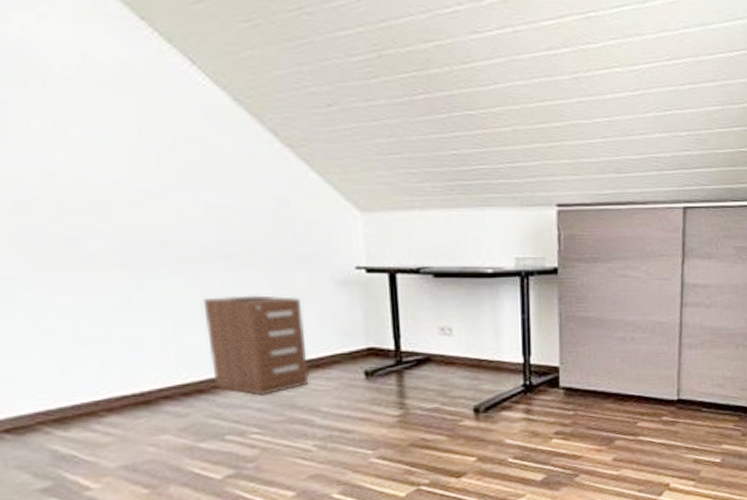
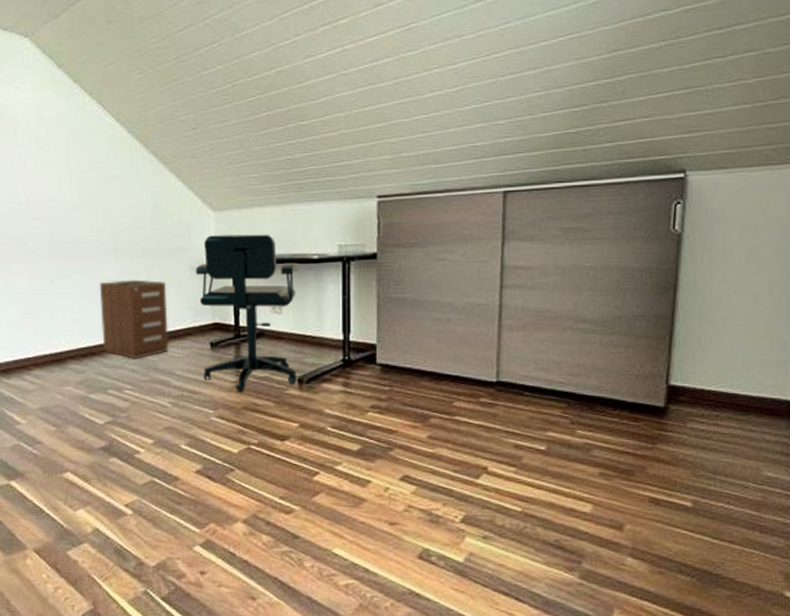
office chair: none [340,242,472,427] -> present [195,234,300,392]

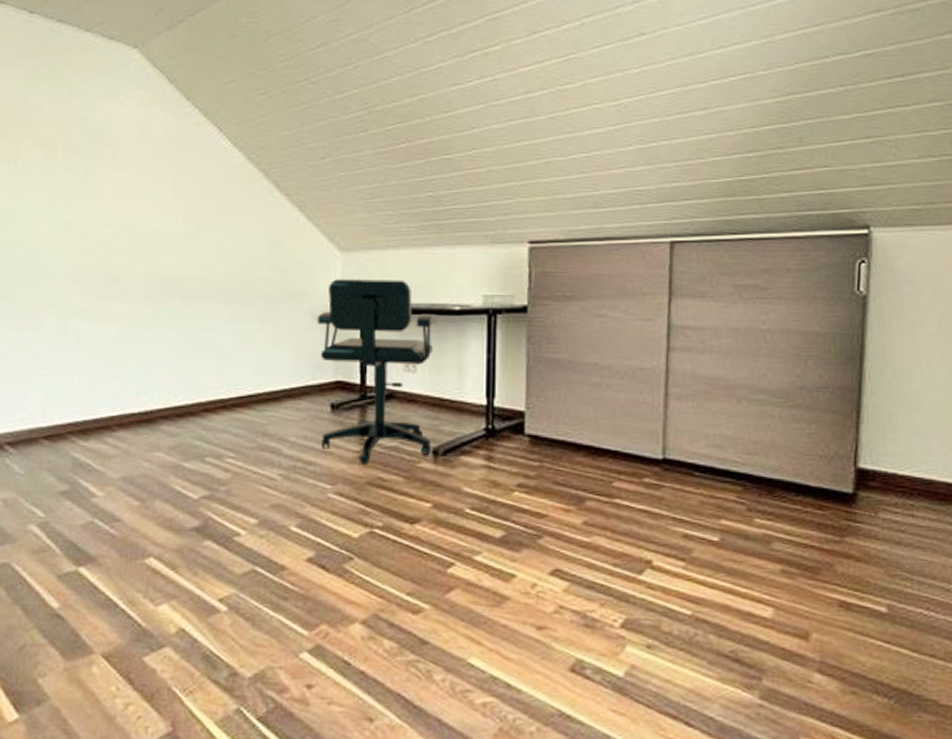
filing cabinet: present [99,279,168,359] -> none [202,327,283,422]

